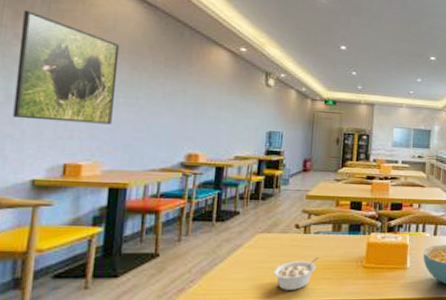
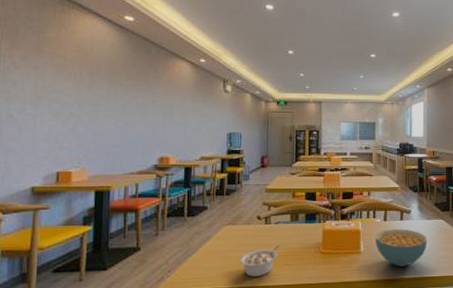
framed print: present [13,9,120,125] -> none [13,40,98,135]

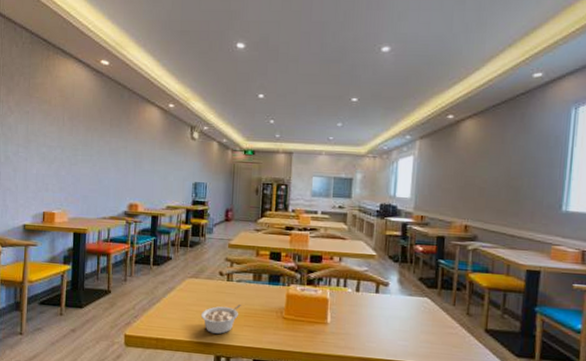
cereal bowl: present [376,229,428,267] -> none [345,301,407,346]

